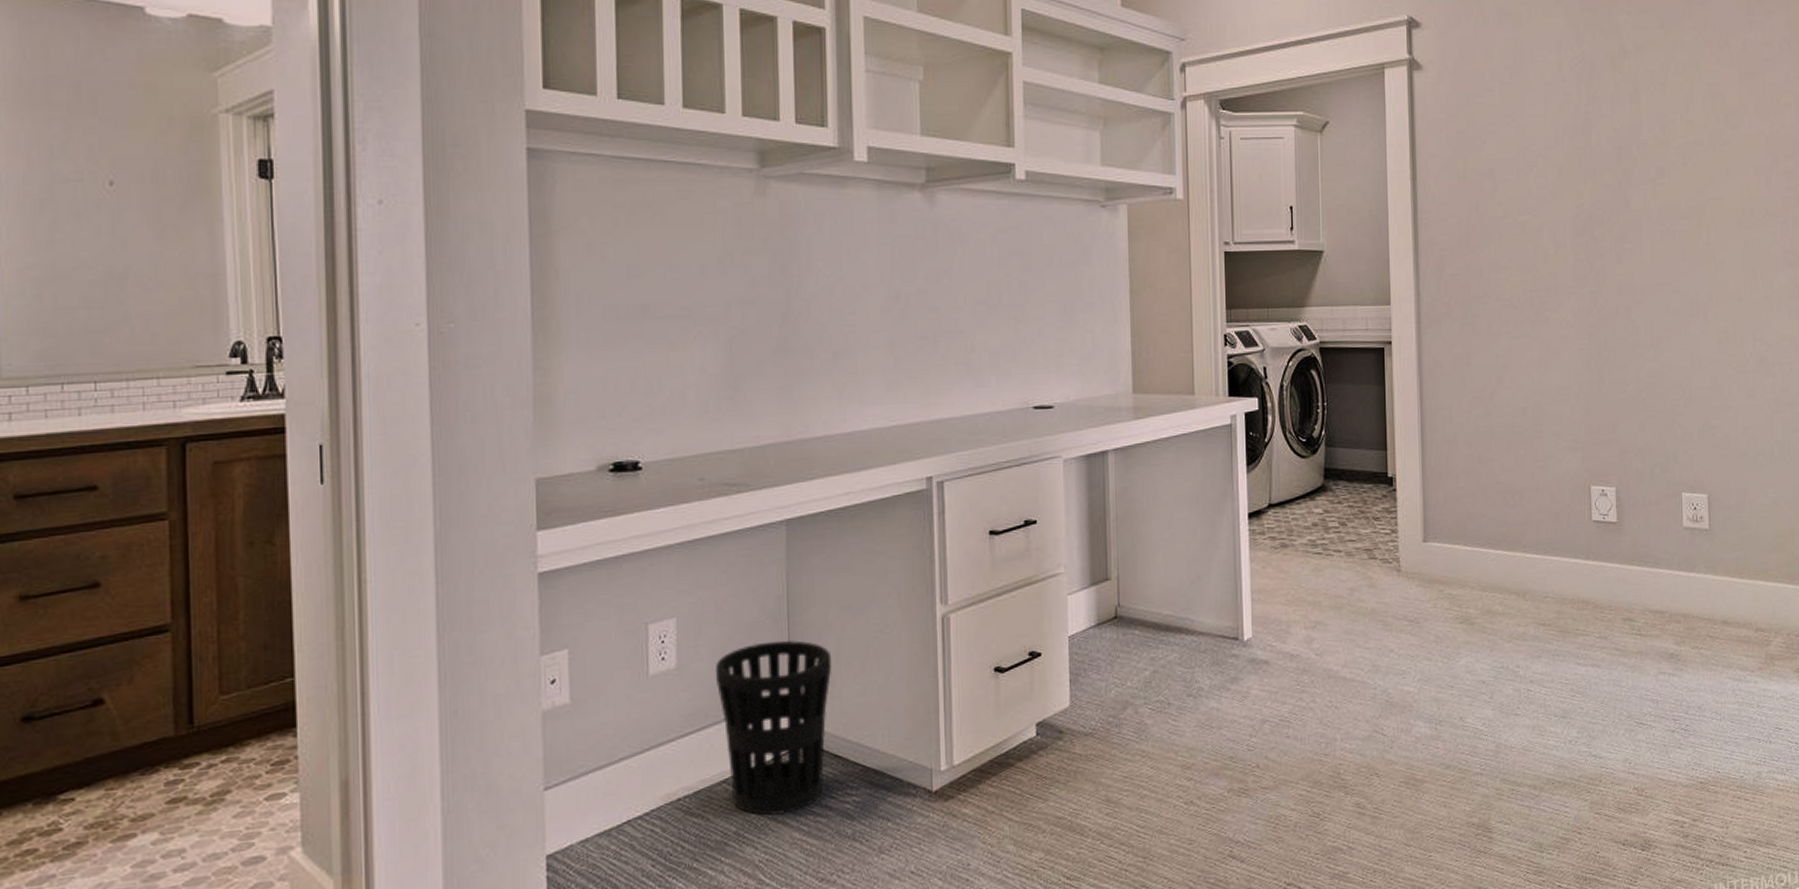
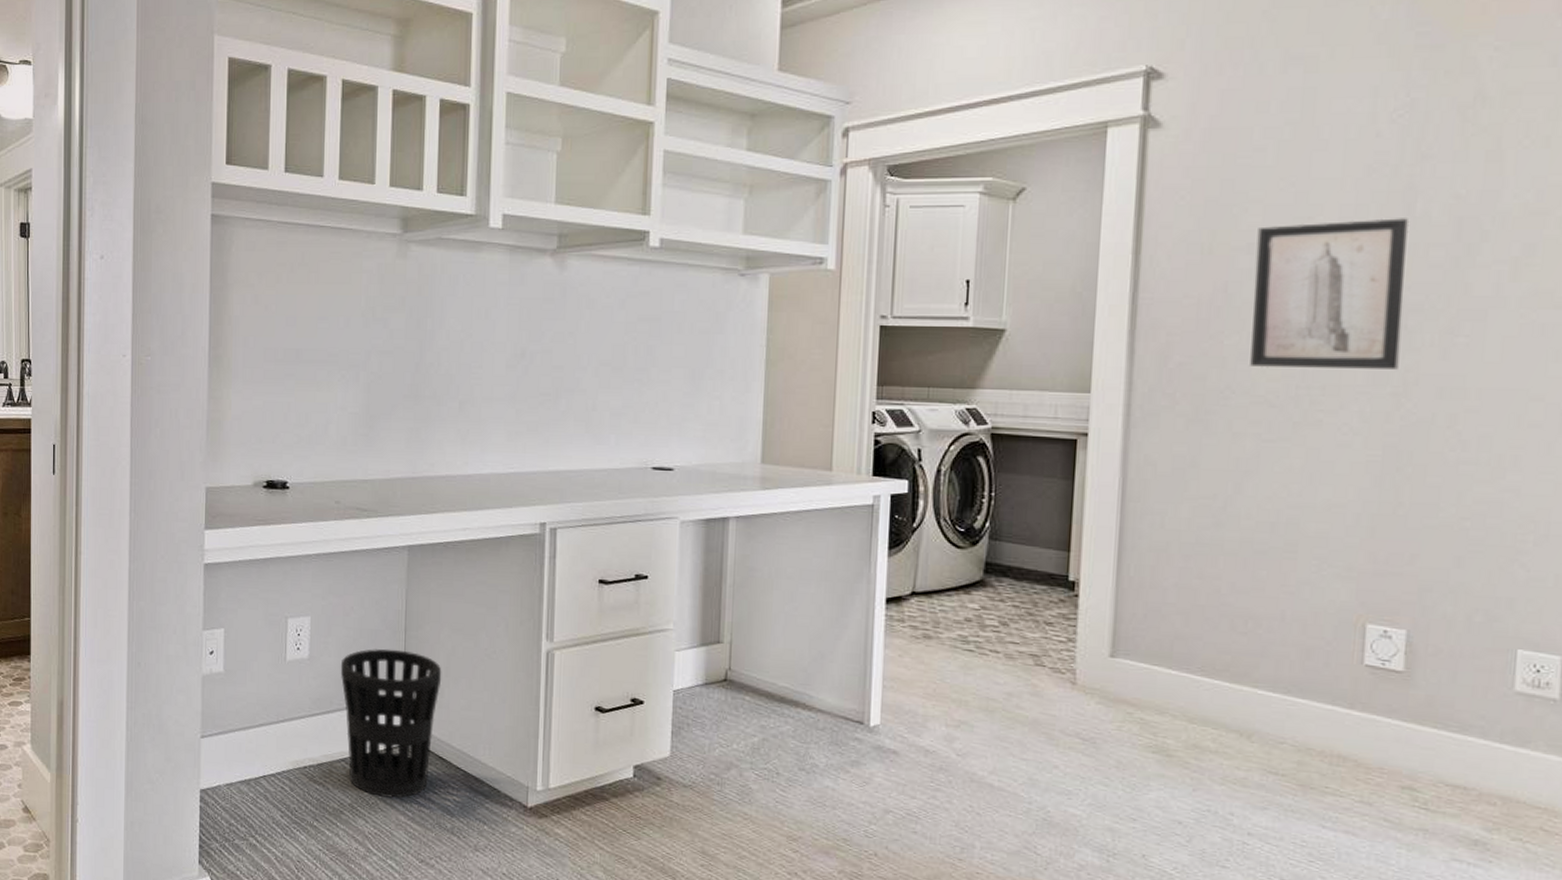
wall art: none [1494,148,1592,276] -> present [1250,218,1410,369]

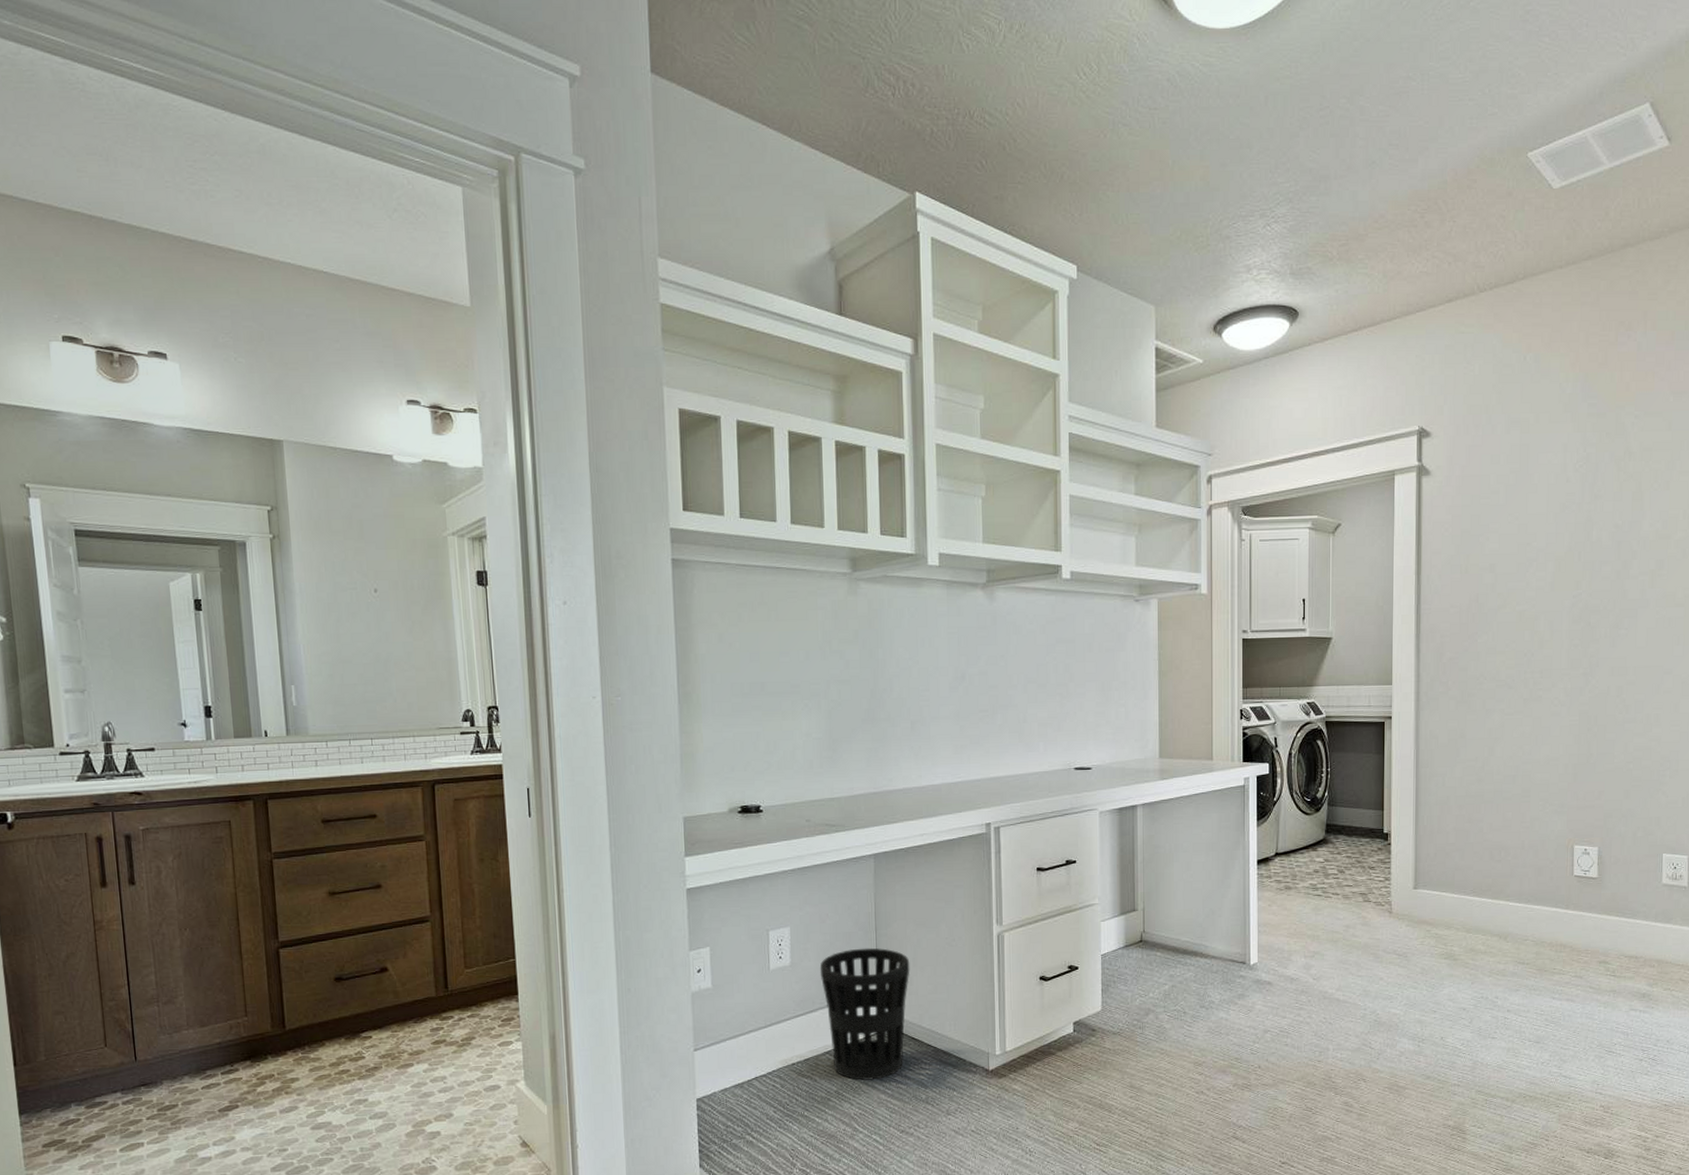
wall art: present [1250,218,1410,369] -> none [1495,543,1589,659]

